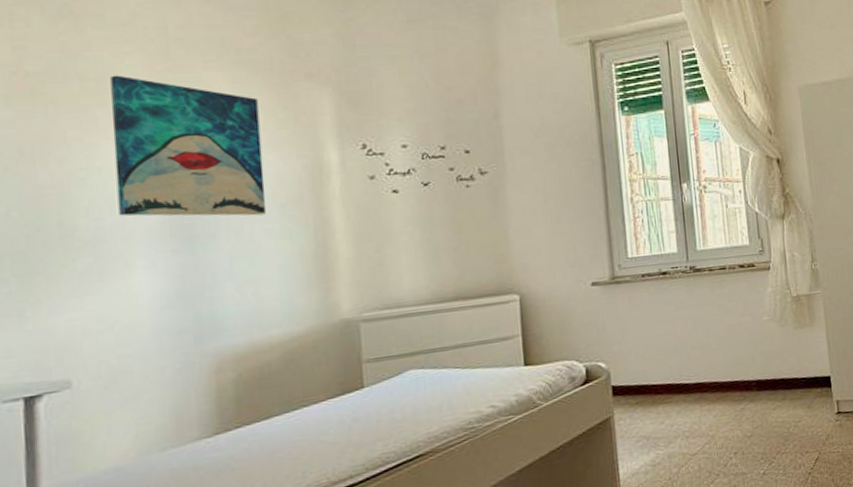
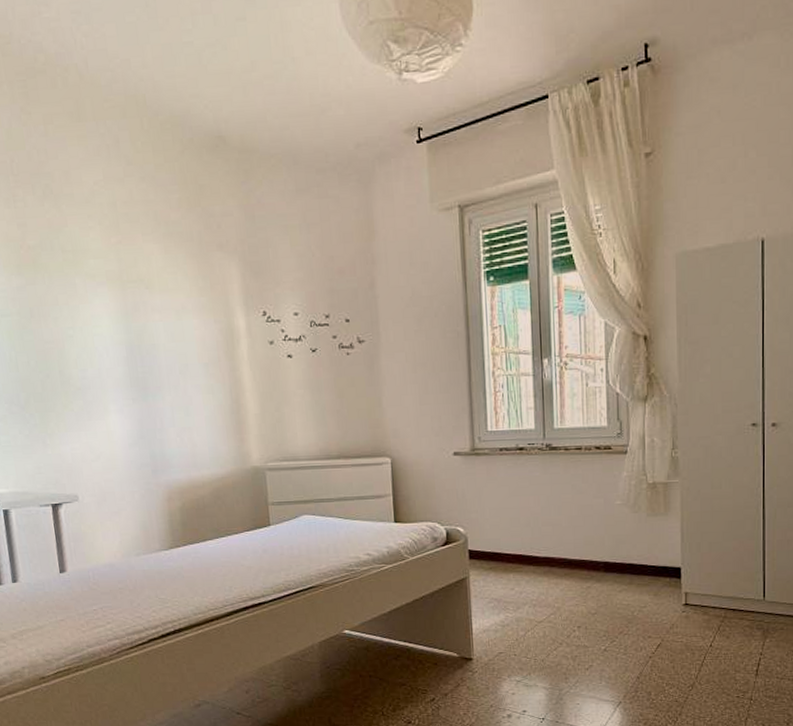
wall art: present [110,75,267,217] -> none [81,247,195,373]

